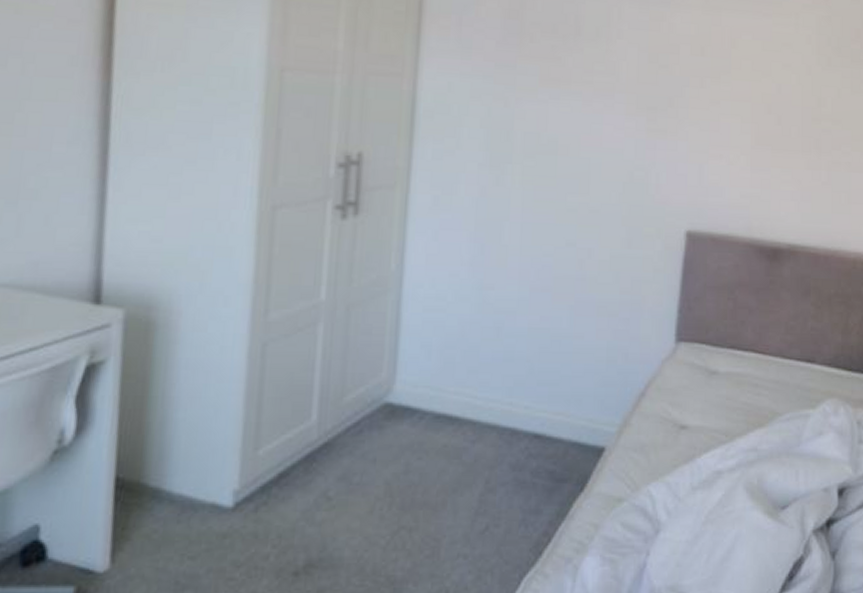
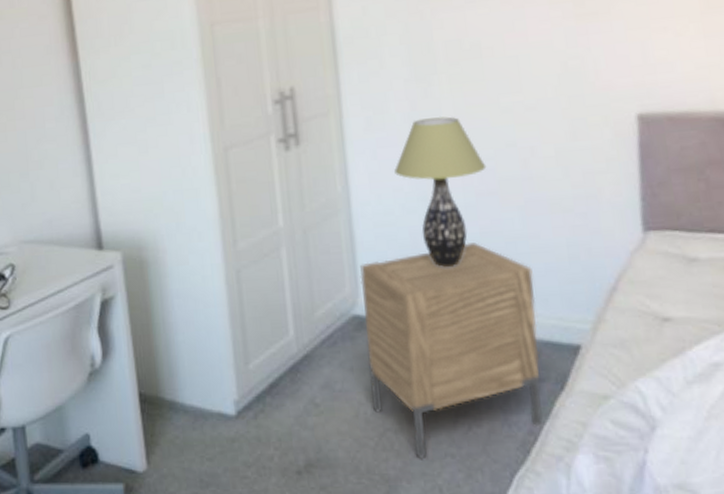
nightstand: none [390,337,572,561] -> present [360,242,543,460]
table lamp: none [454,206,545,359] -> present [394,116,487,267]

